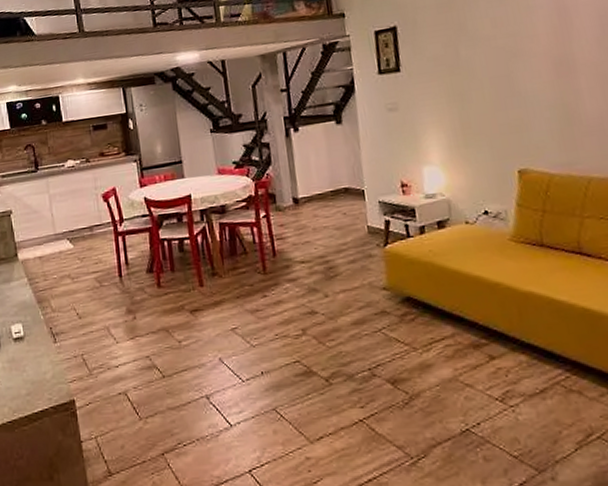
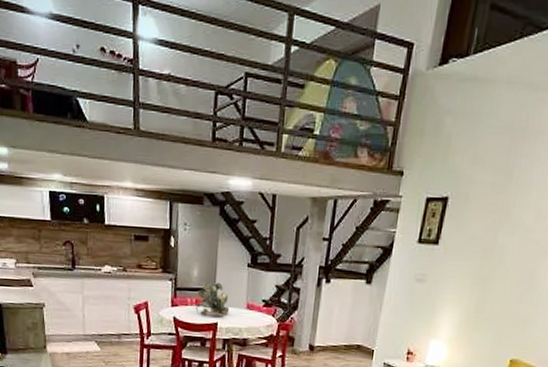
plant: none [164,153,201,190] -> present [195,281,230,316]

